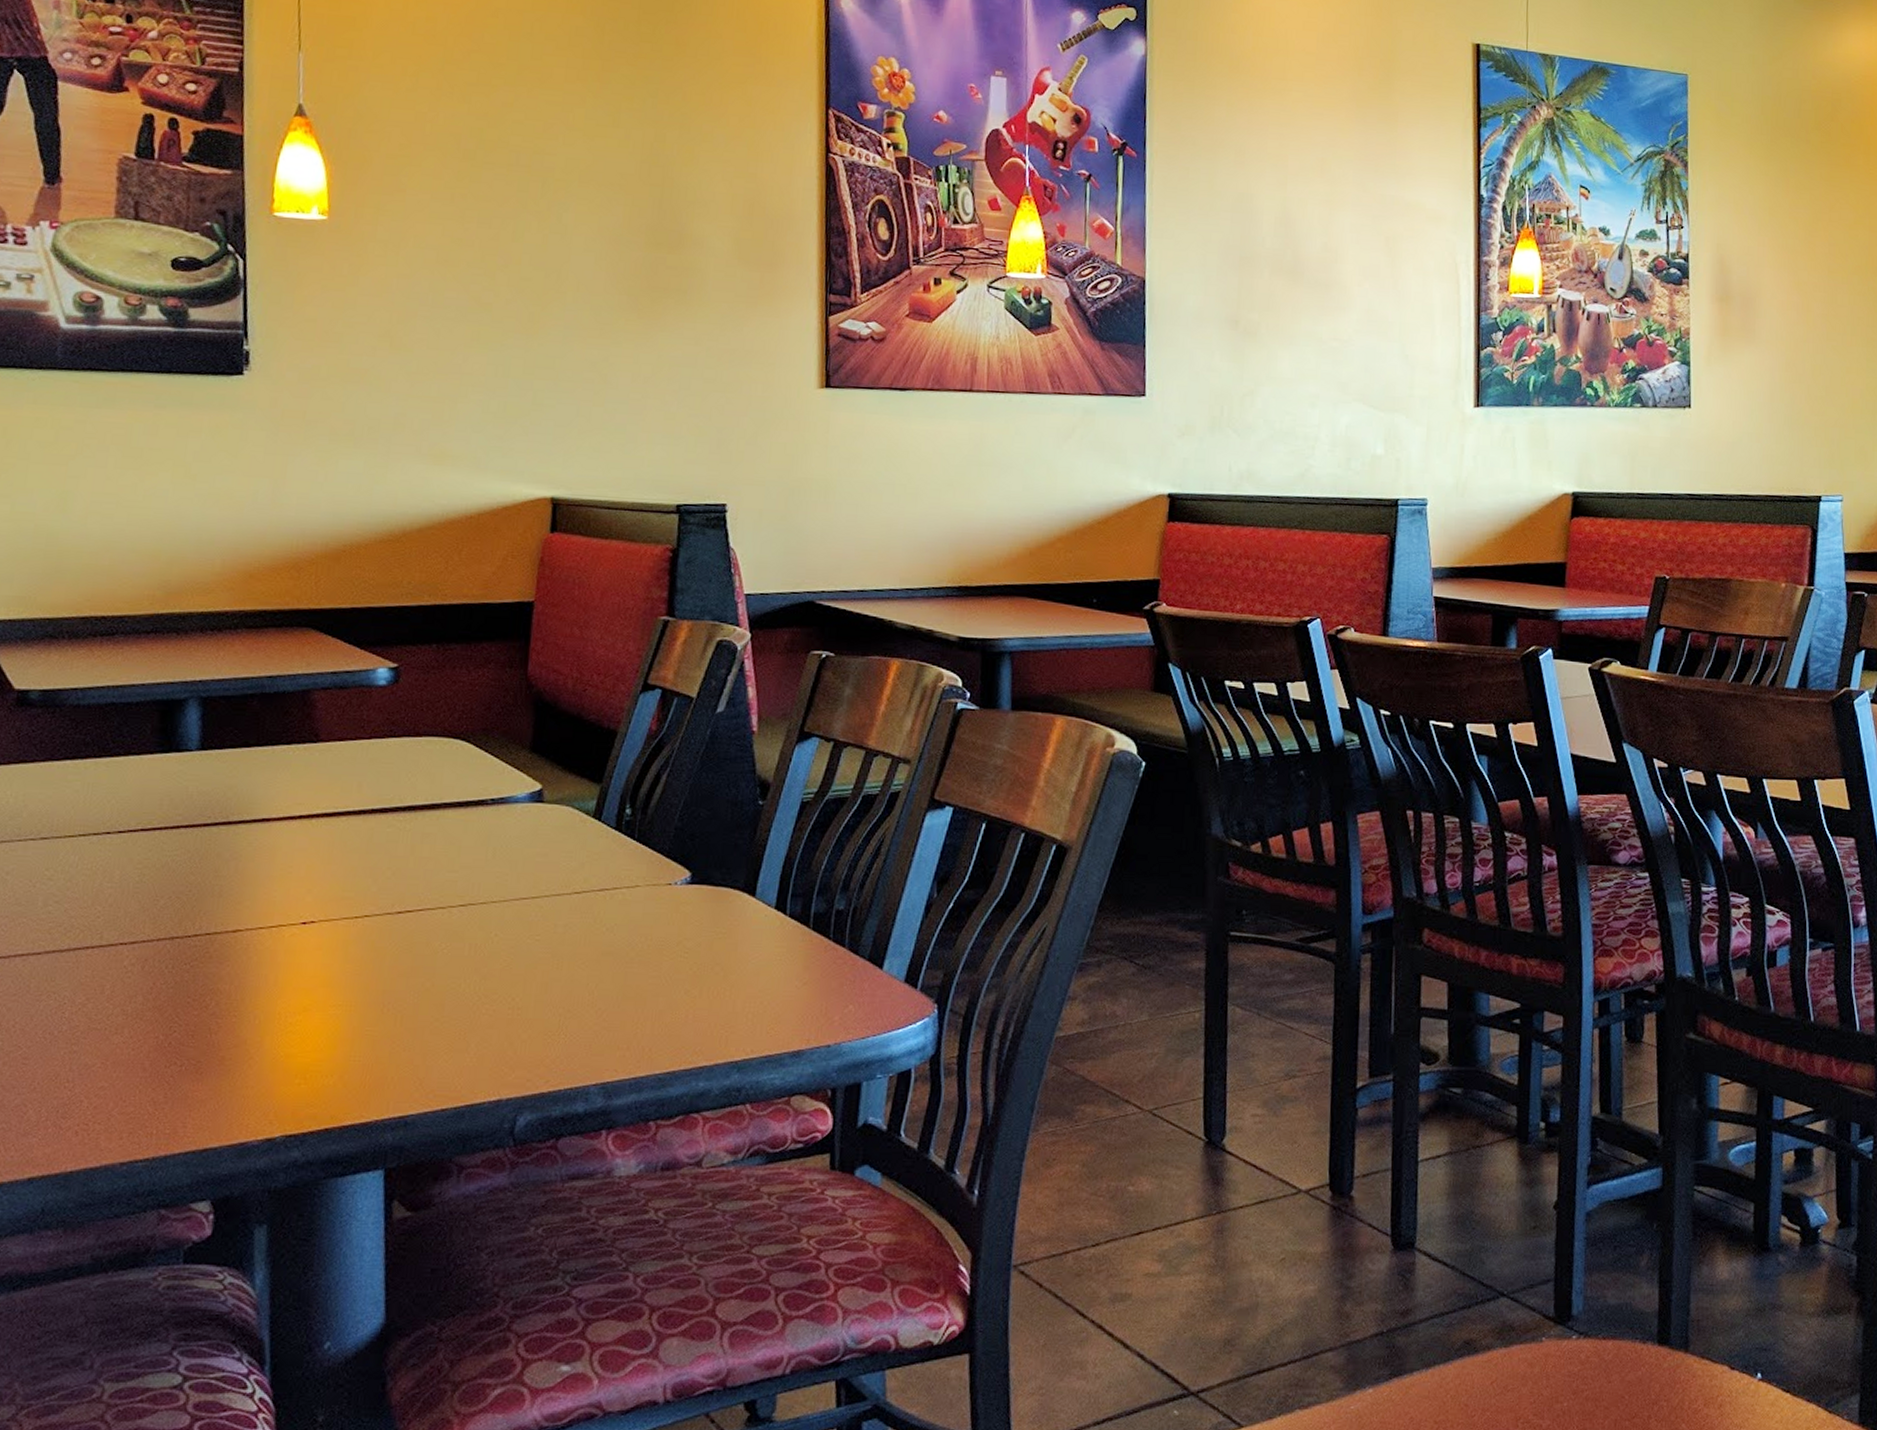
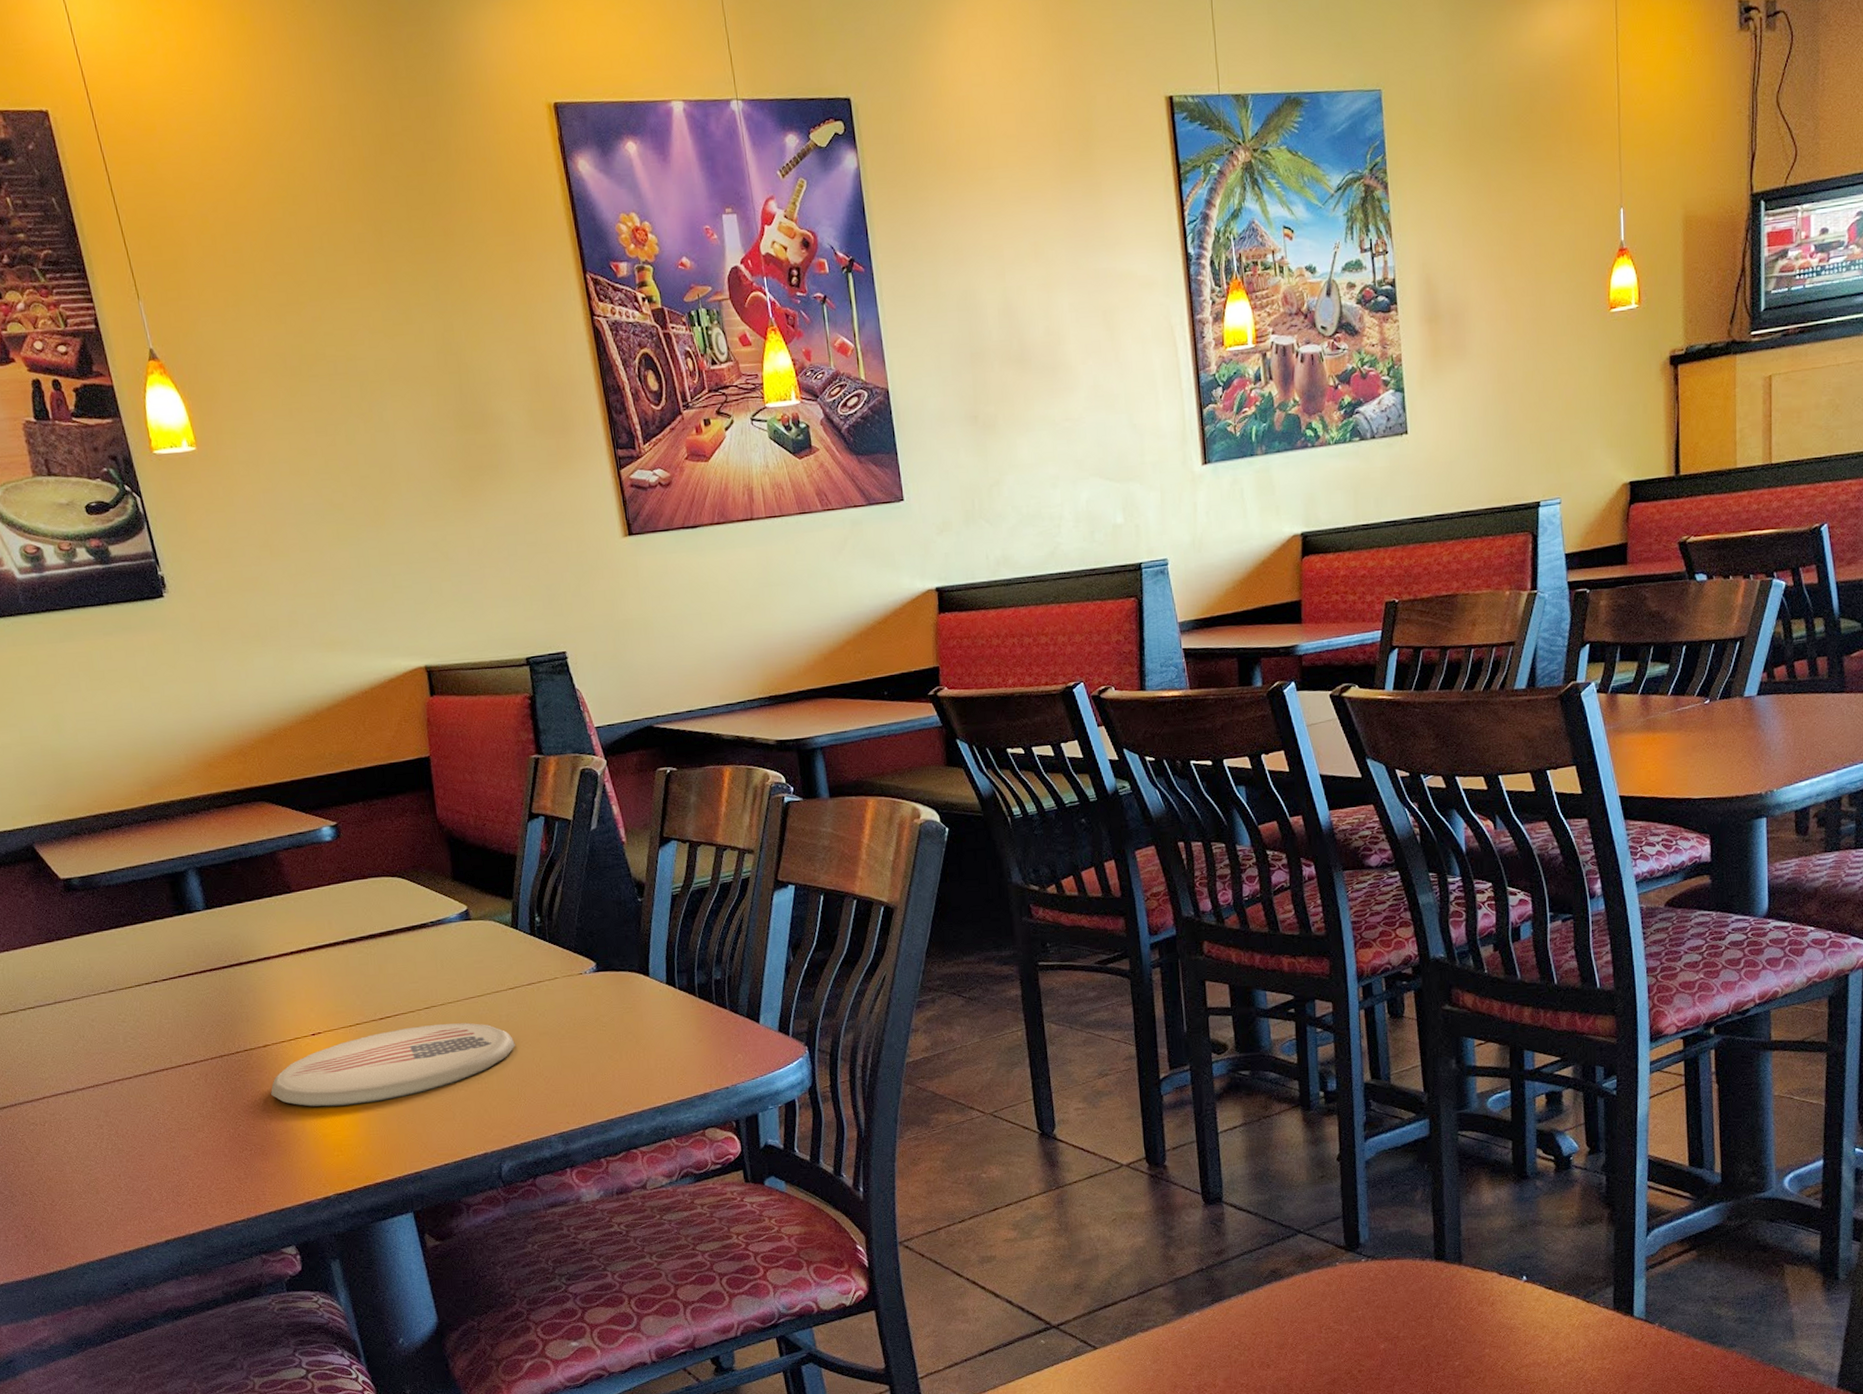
plate: none [228,926,568,1020] -> present [271,1022,515,1107]

